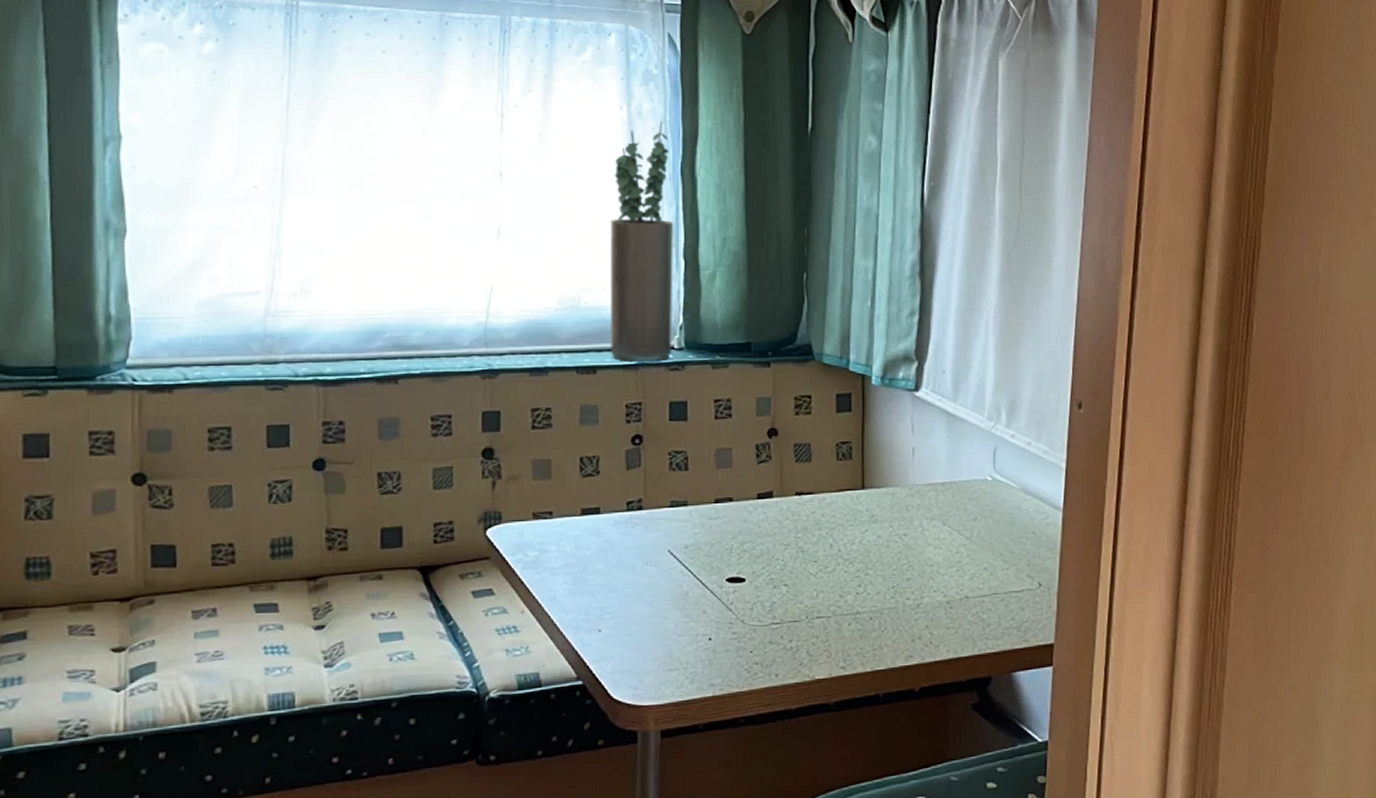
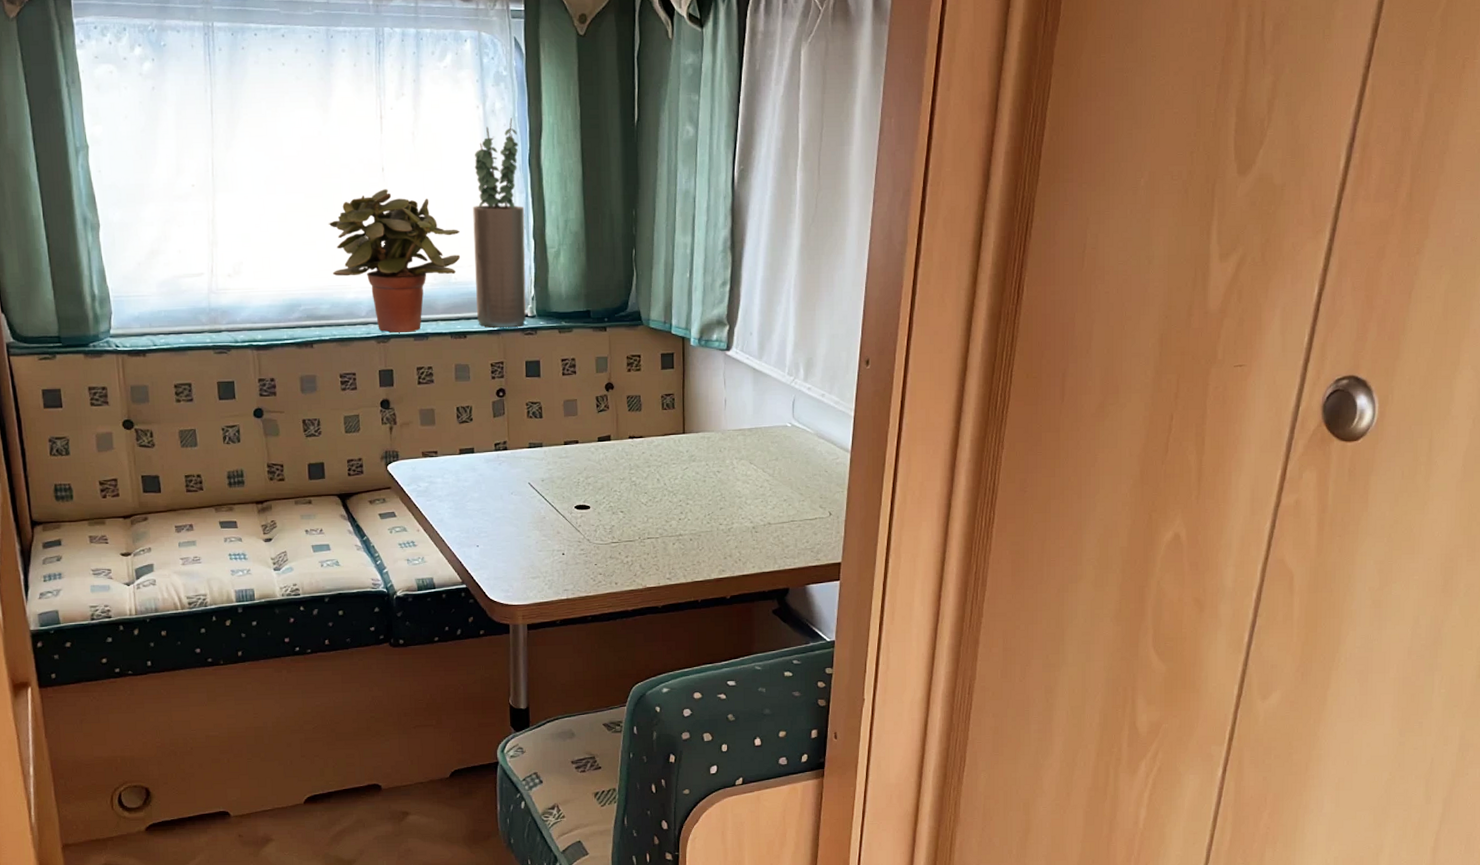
potted plant: none [427,197,593,366] -> present [328,189,461,333]

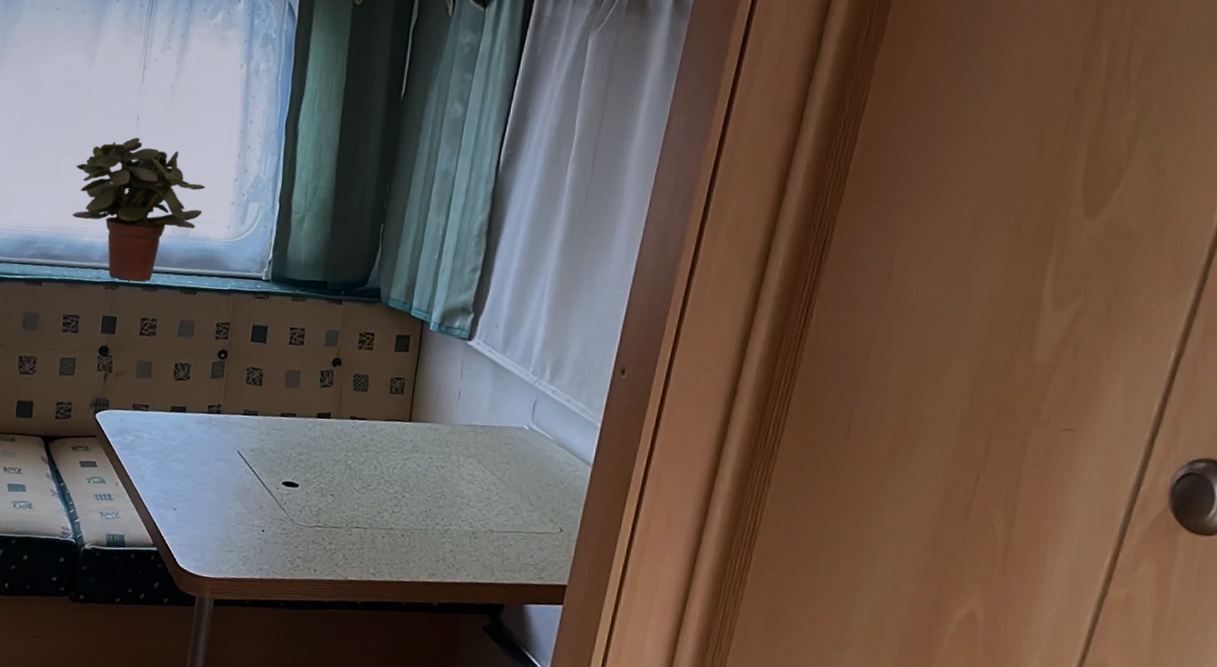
vase: present [472,118,526,328] -> none [209,80,278,289]

